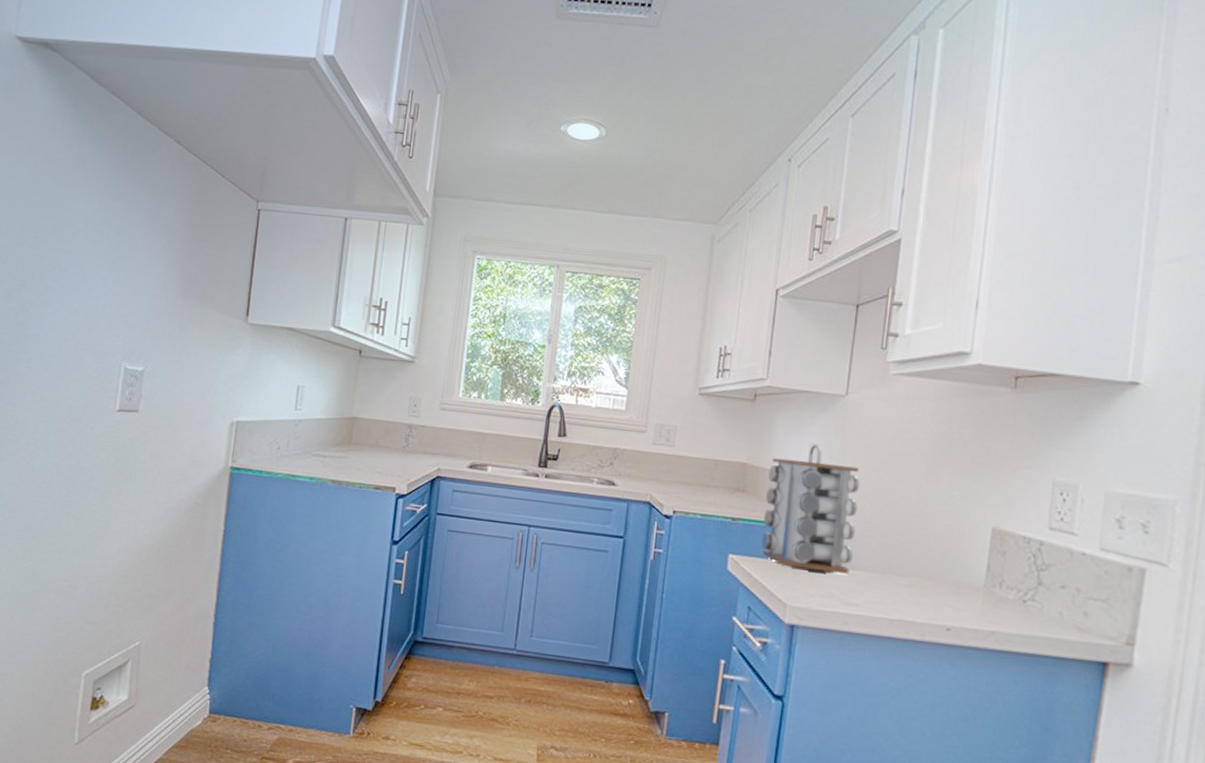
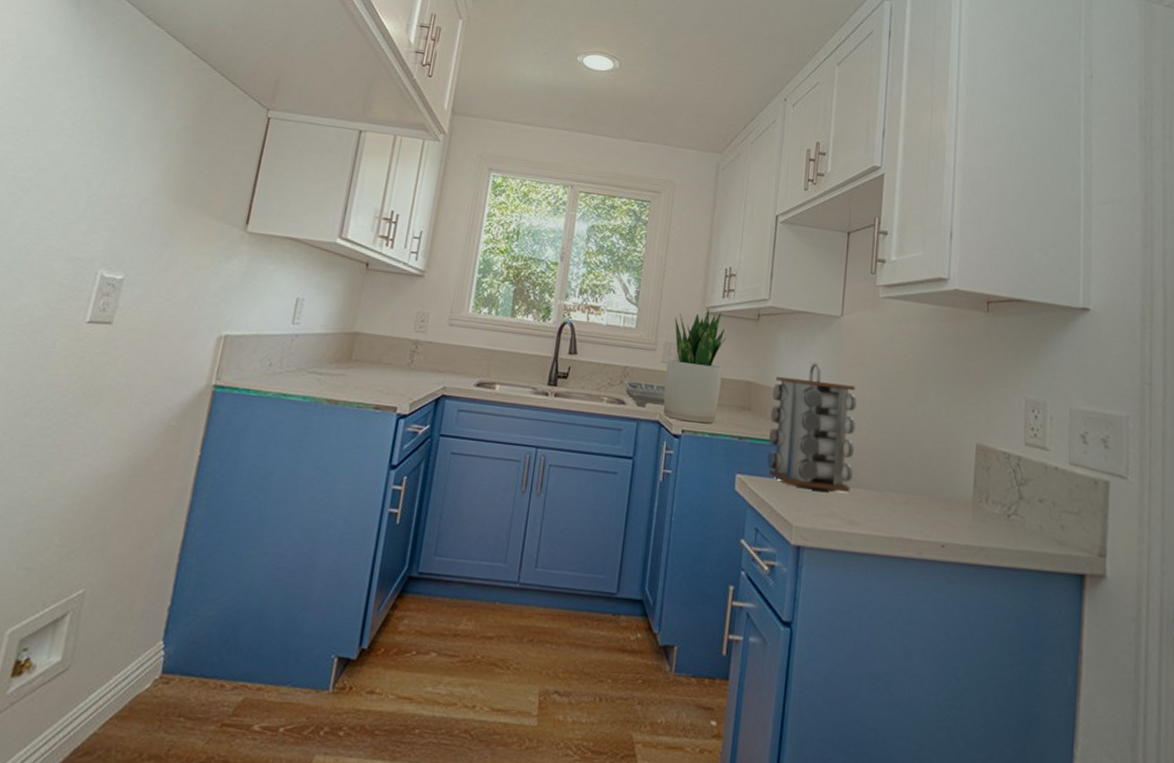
dish rack: none [614,462,657,488] -> present [624,380,666,407]
planter: none [654,390,720,505] -> present [663,309,726,424]

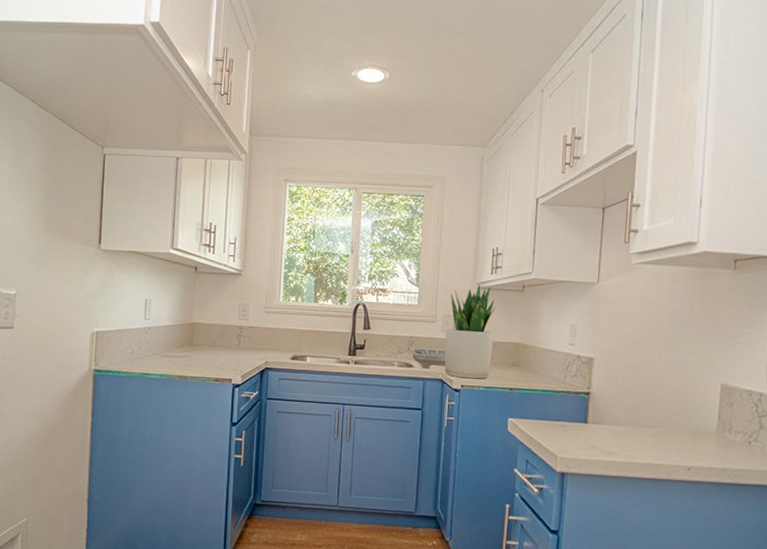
spice rack: present [767,363,857,492] -> none [534,324,612,429]

